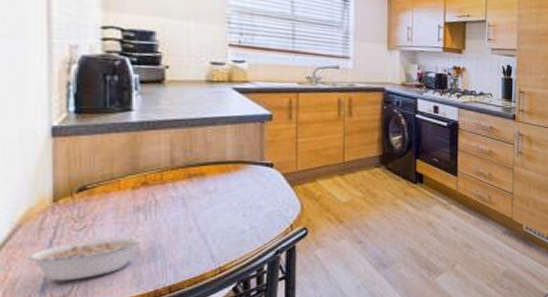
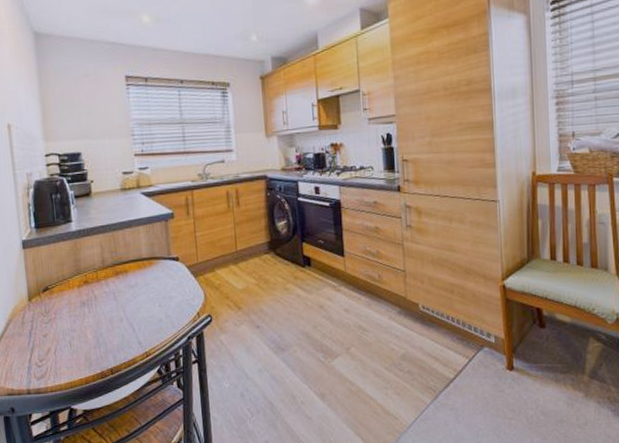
legume: present [24,237,142,282] -> none [15,327,89,364]

